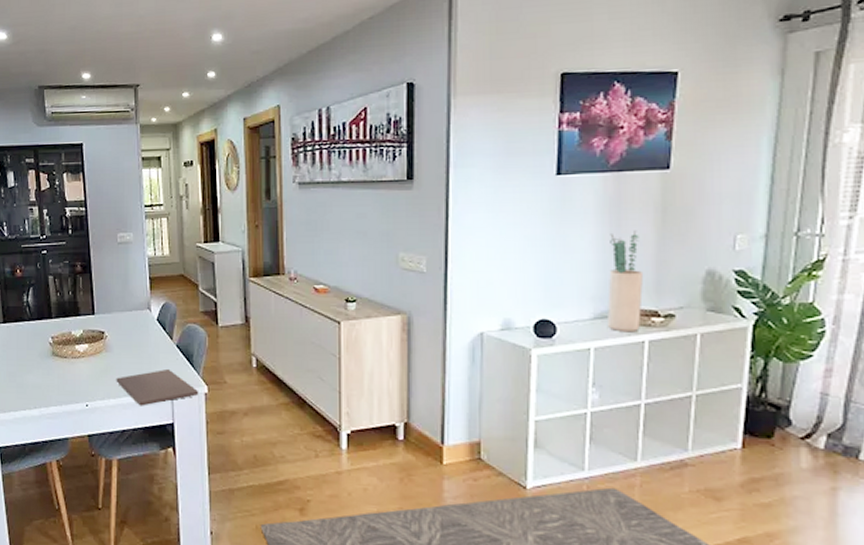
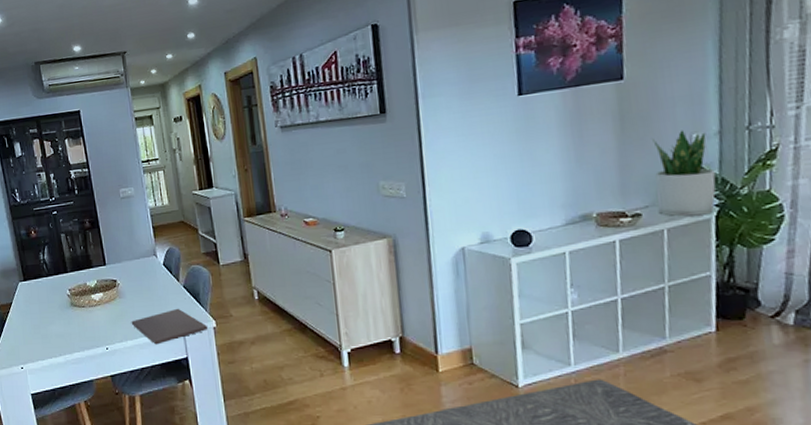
vase: present [606,230,644,333] -> none [573,139,610,235]
planter: none [692,229,757,323] -> present [653,130,716,217]

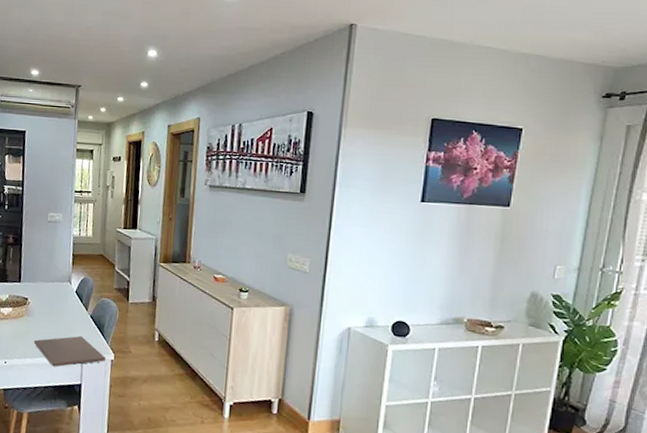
planter: present [653,130,716,217] -> none [518,260,569,338]

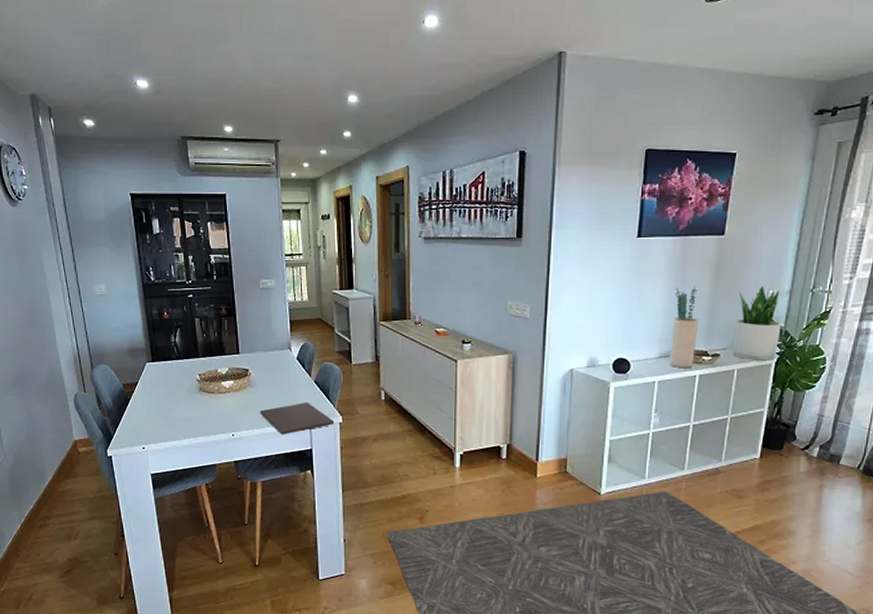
vase: none [450,254,483,339] -> present [668,285,699,369]
planter: none [518,260,569,338] -> present [733,286,781,361]

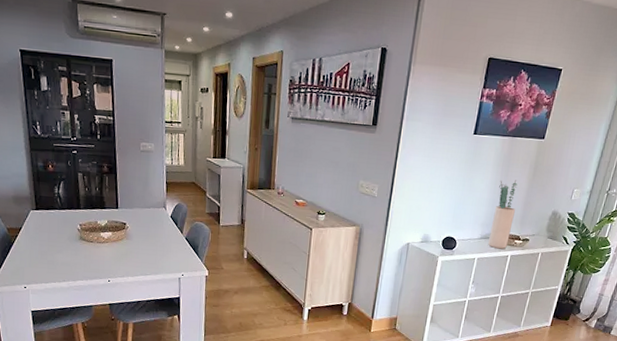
plaque: present [259,401,335,435] -> none [134,255,201,284]
planter: present [733,286,781,361] -> none [539,185,583,248]

